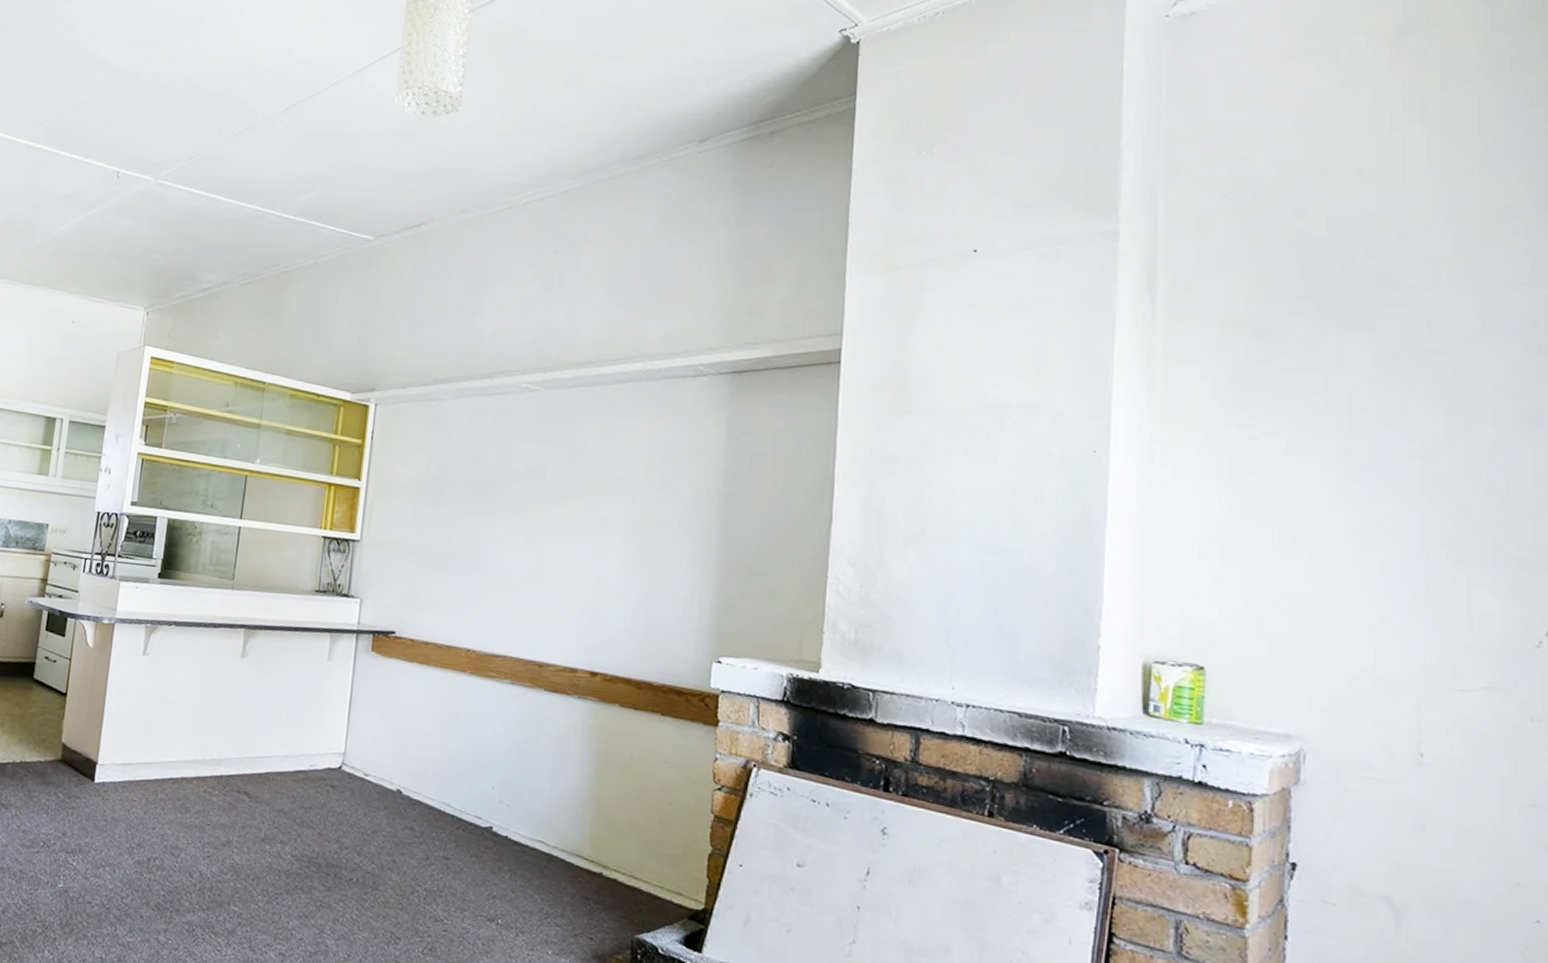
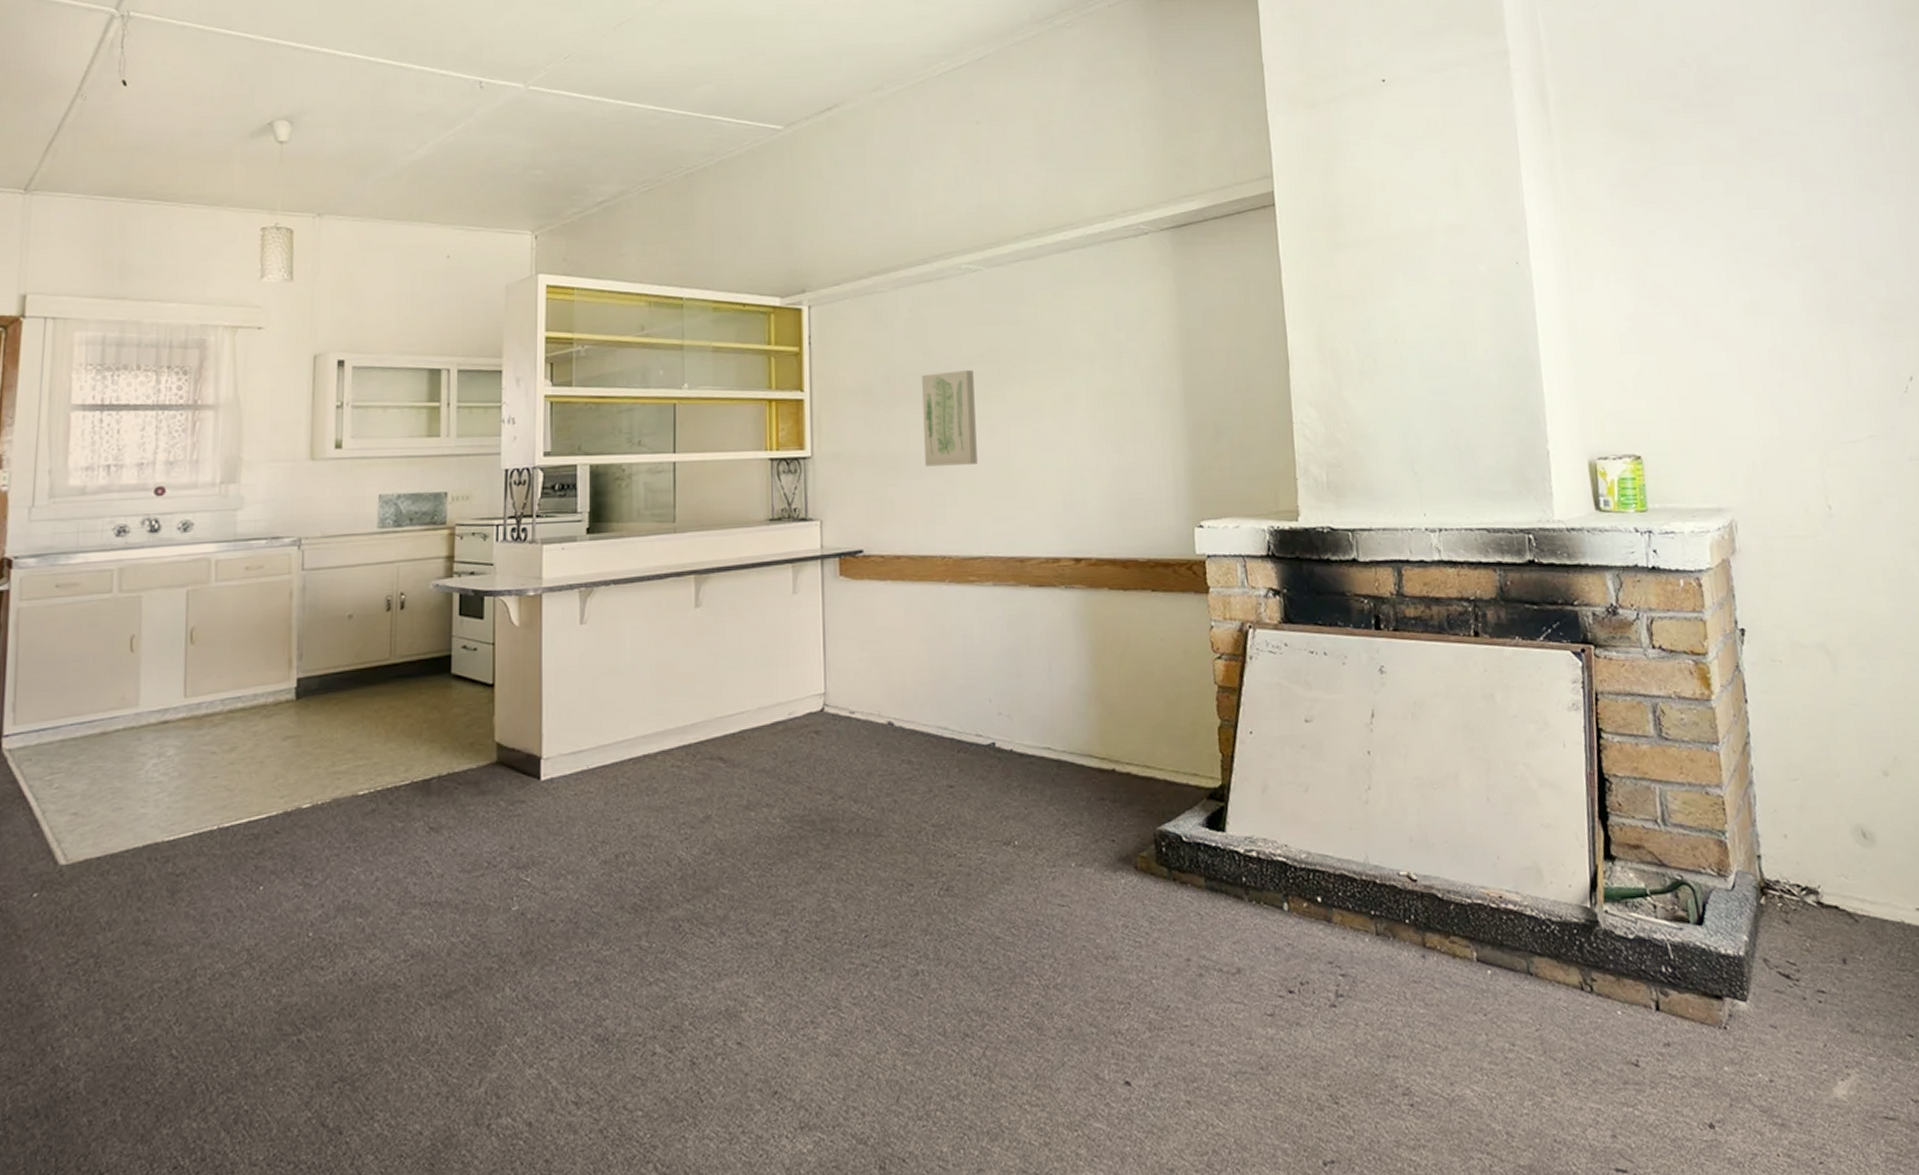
wall art: none [462,480,519,570] -> present [922,370,978,467]

